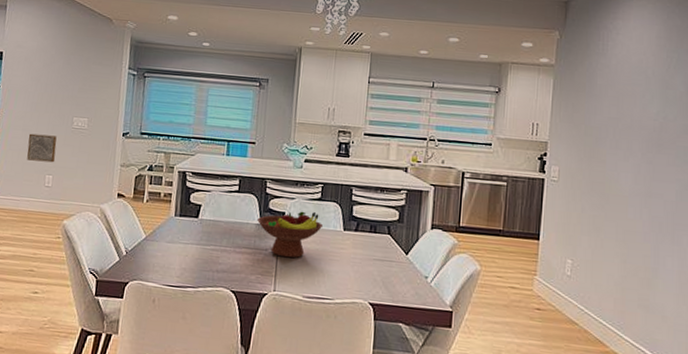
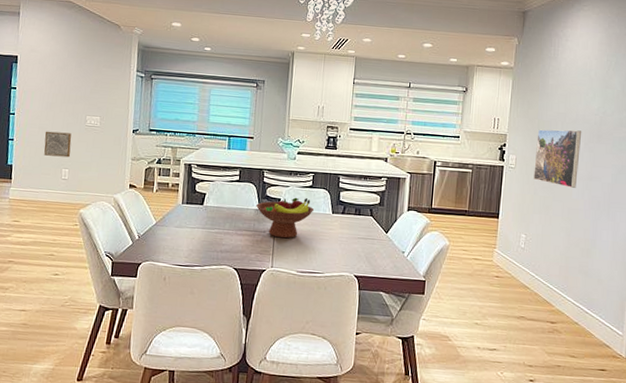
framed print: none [580,136,639,206] -> present [533,129,582,188]

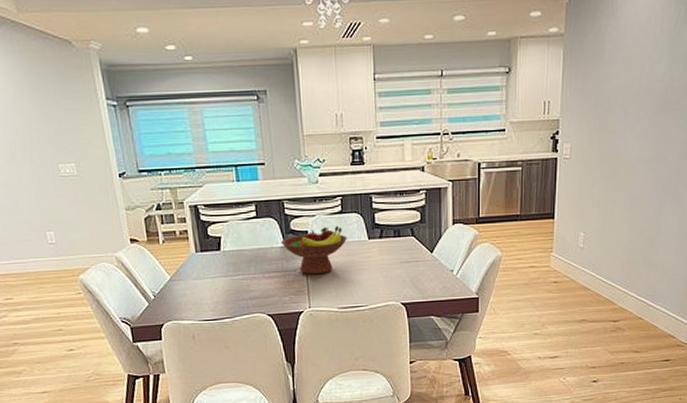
wall art: present [44,131,72,158] -> none [13,188,52,219]
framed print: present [533,129,582,188] -> none [591,103,646,173]

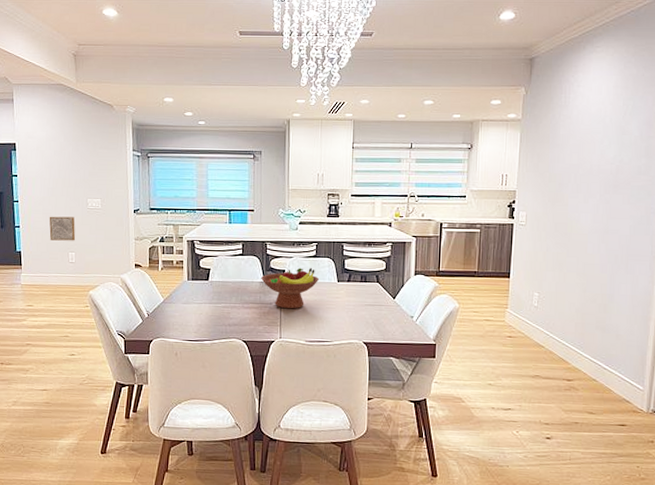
wall art: none [13,188,52,219] -> present [49,216,76,241]

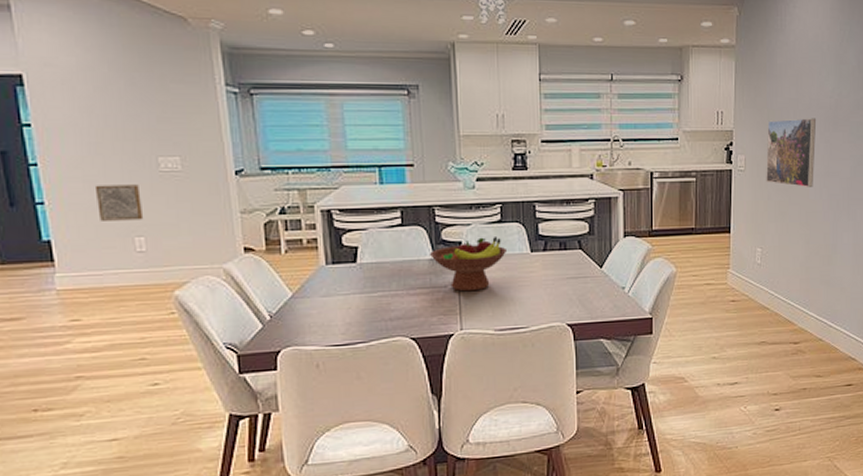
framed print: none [545,181,597,242] -> present [766,118,817,187]

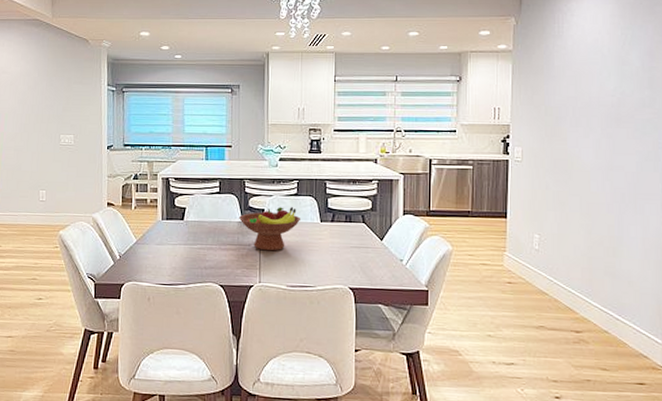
wall art: present [94,184,144,221] -> none [20,153,47,179]
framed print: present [766,118,817,187] -> none [544,114,598,180]

